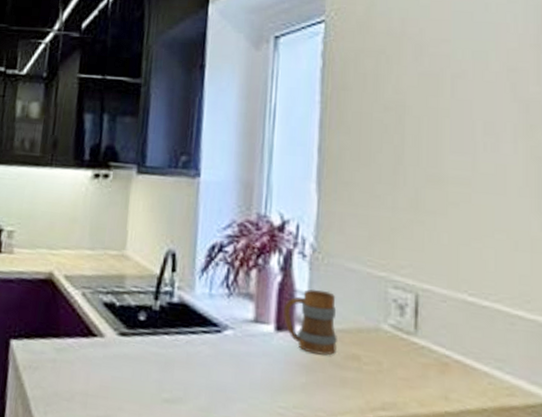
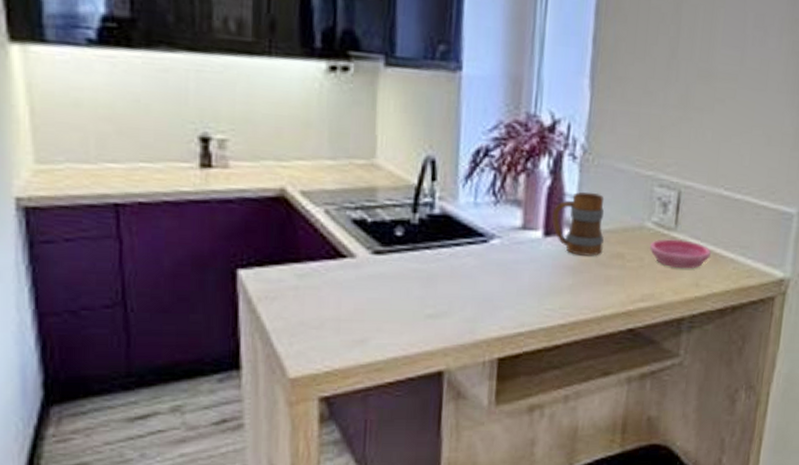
saucer: none [388,343,459,379] -> present [650,239,711,269]

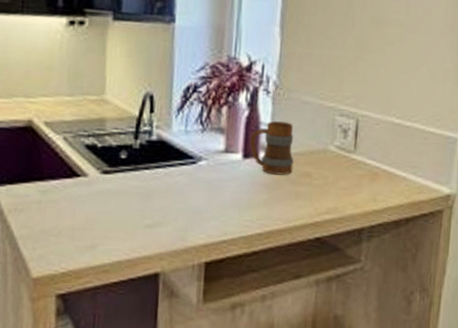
saucer: present [650,239,711,269] -> none [333,160,386,186]

